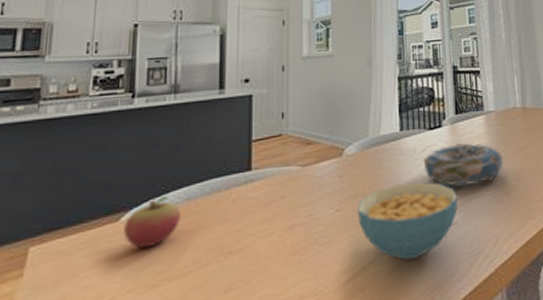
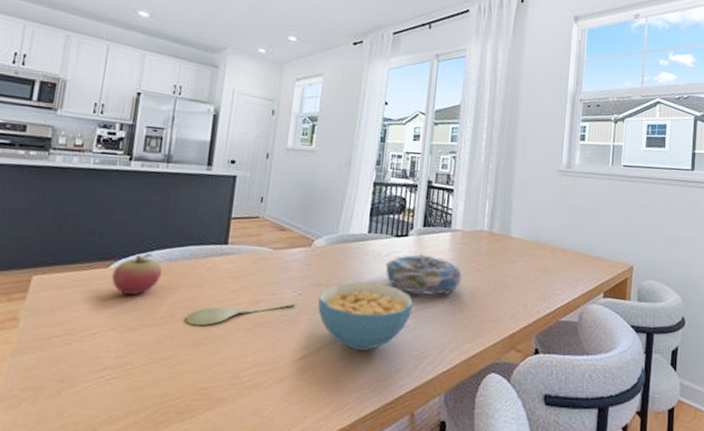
spoon: none [212,220,334,269] -> present [184,302,296,326]

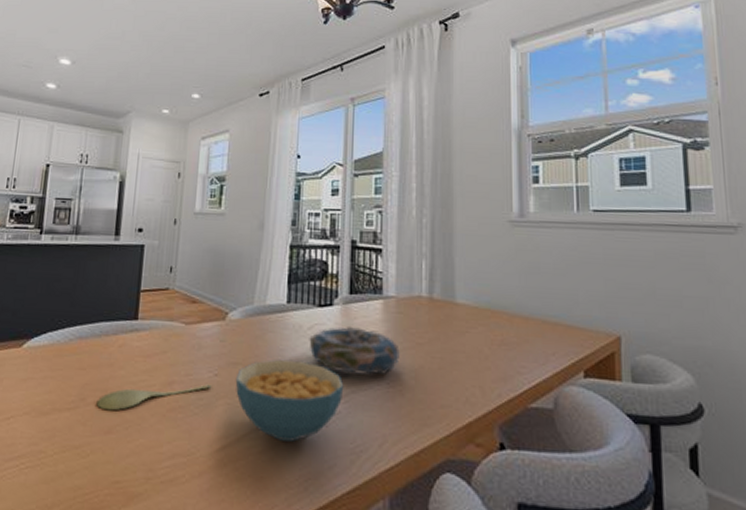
fruit: present [112,253,162,296] -> none [25,331,73,377]

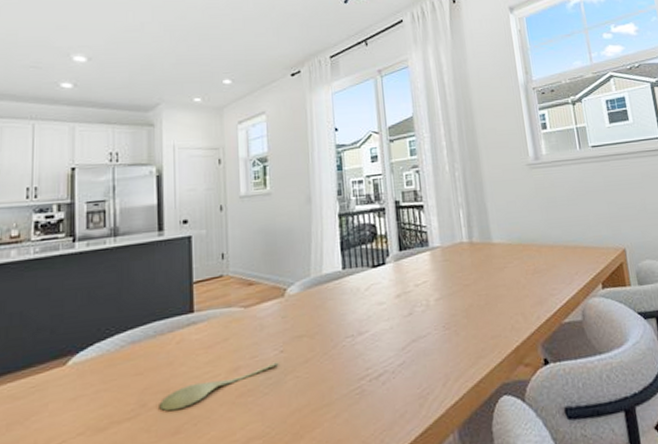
cereal bowl: present [235,360,344,442] -> none [301,321,405,401]
decorative bowl: present [309,325,400,376] -> none [367,280,451,325]

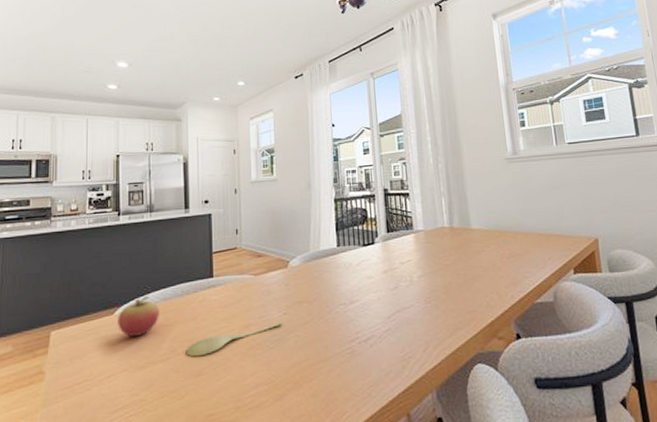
fruit: none [71,340,125,392] -> present [118,296,159,337]

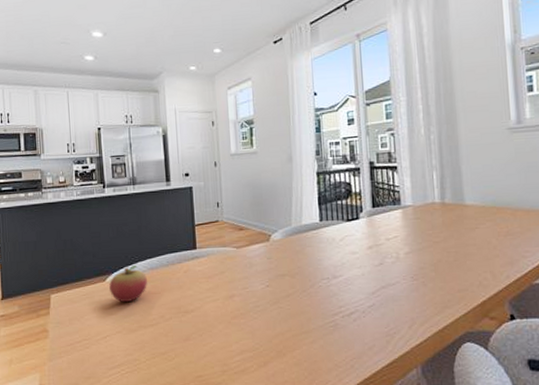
spoon: present [185,322,283,357] -> none [173,294,265,323]

